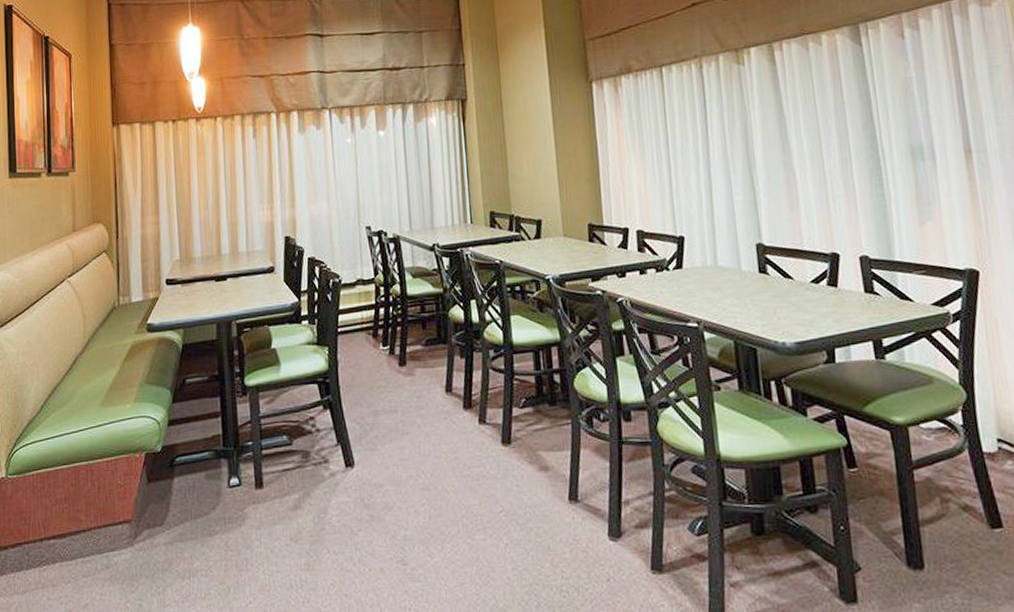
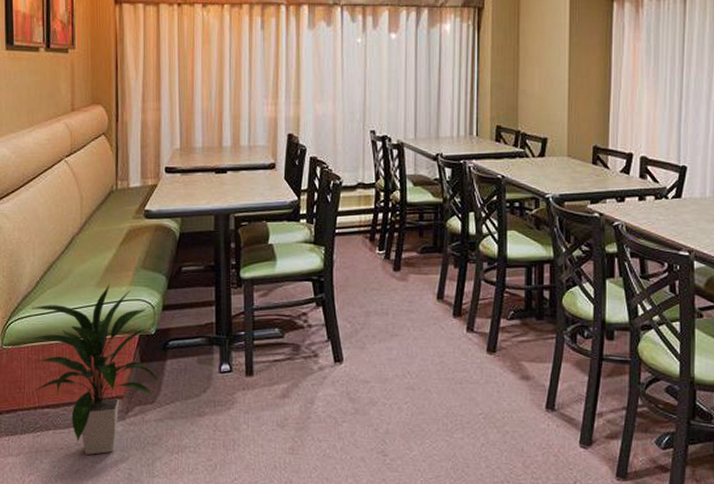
indoor plant: none [31,401,167,587] -> present [26,283,159,455]

